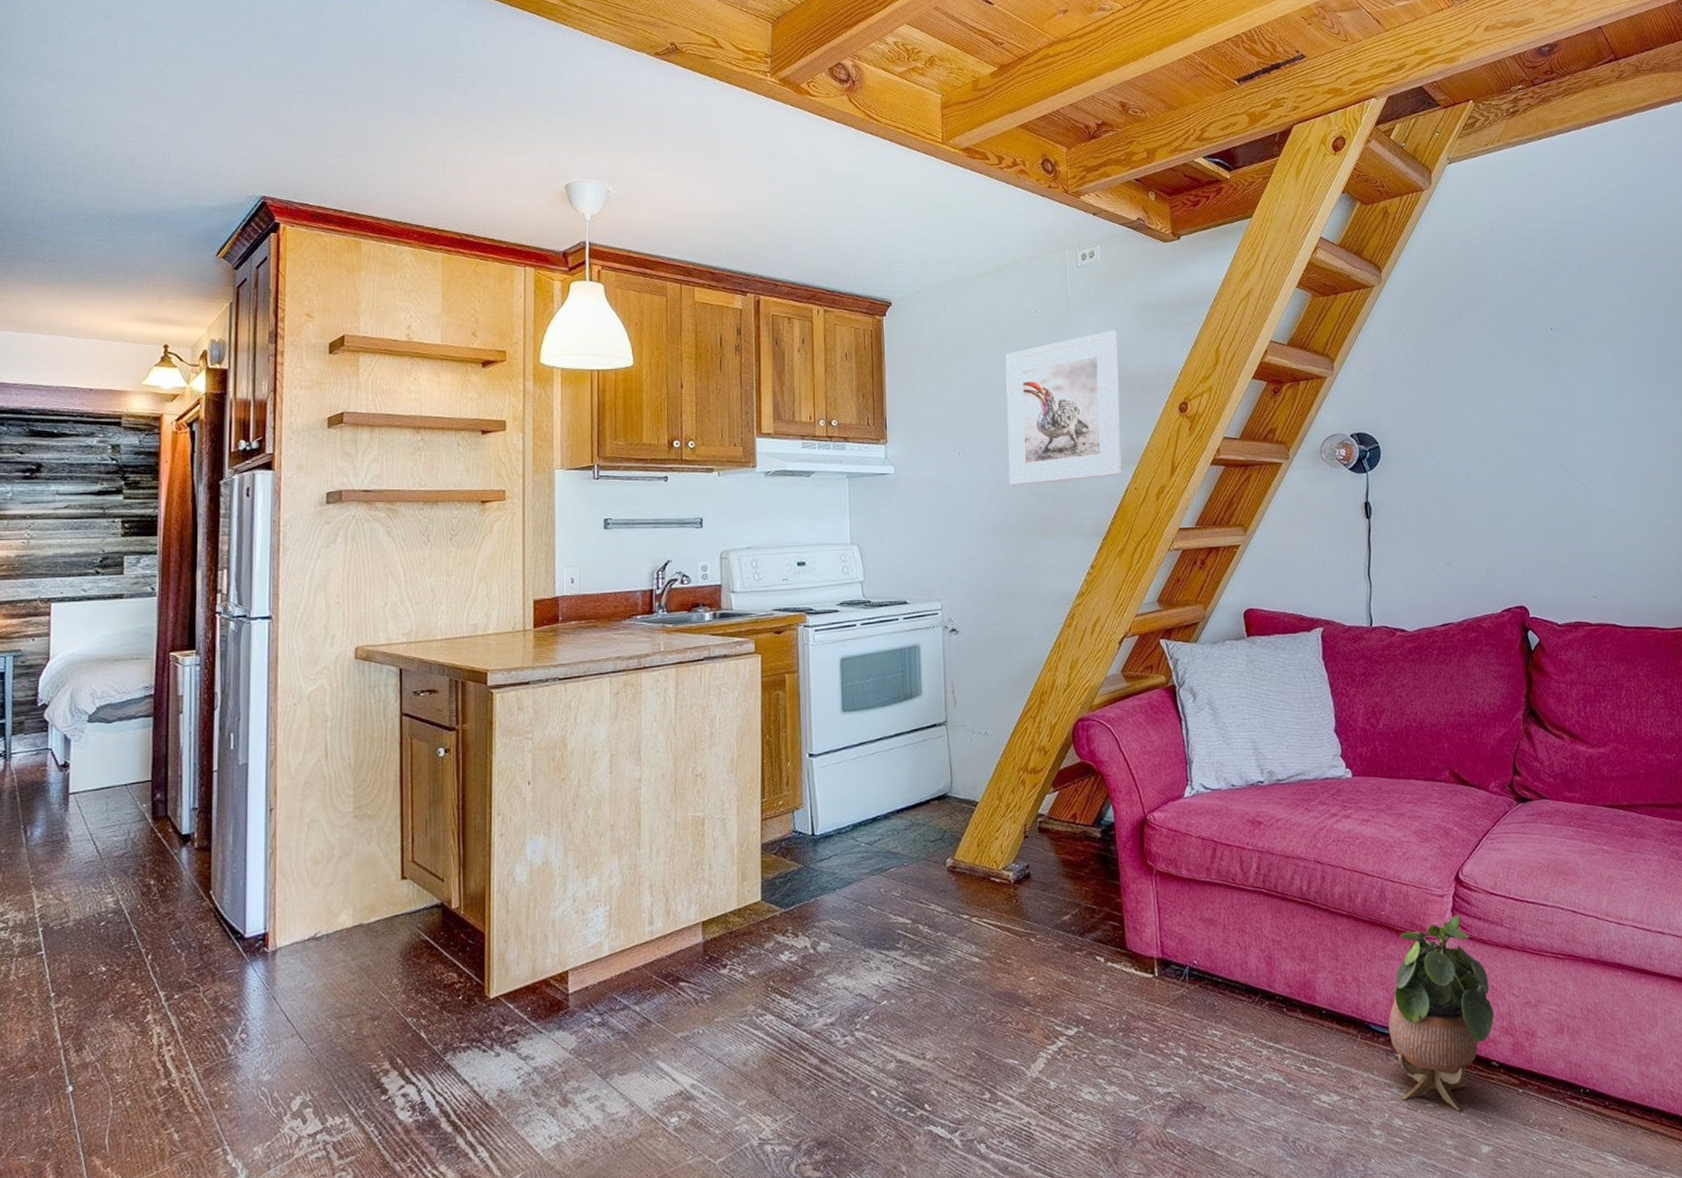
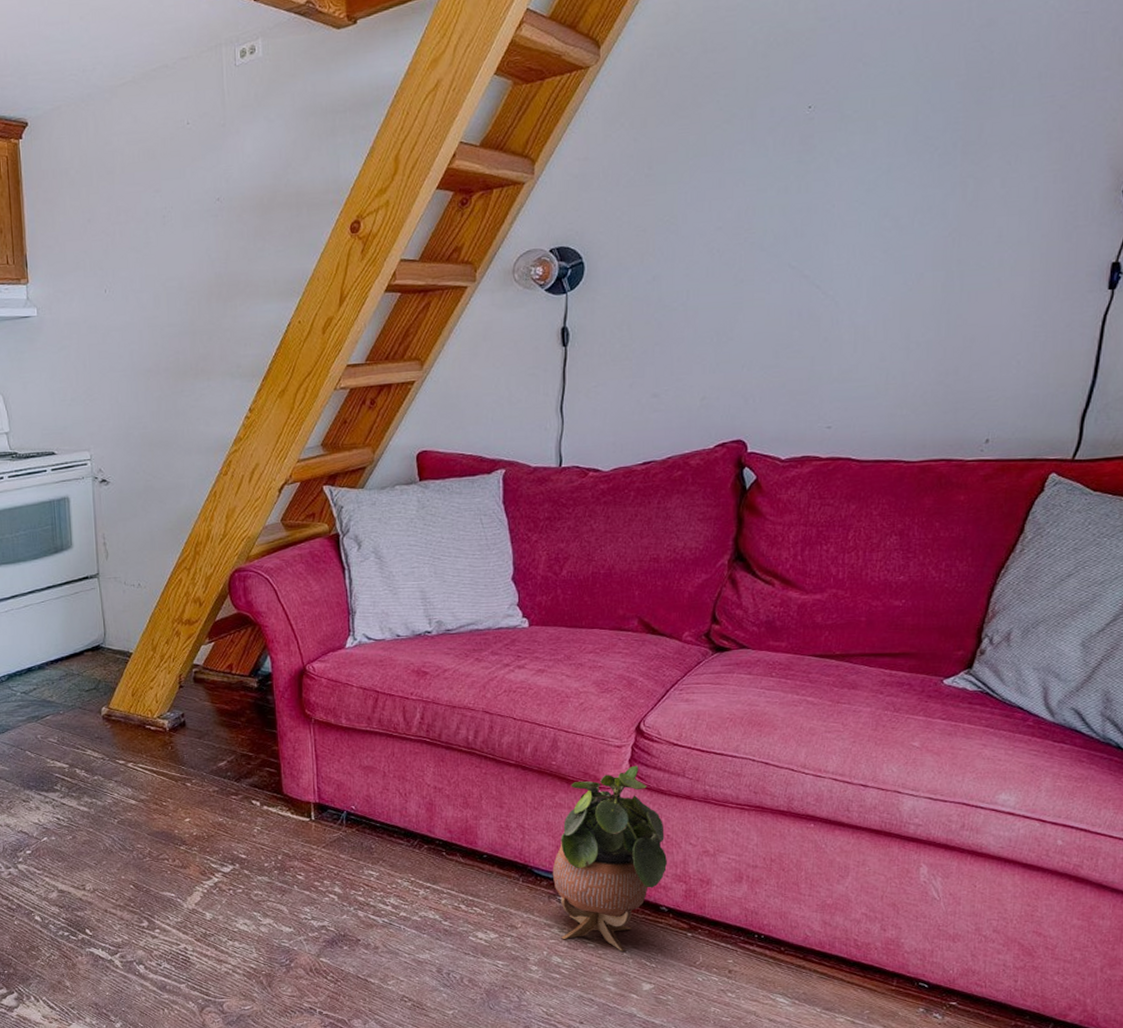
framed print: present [1005,330,1122,486] -> none [154,140,284,324]

